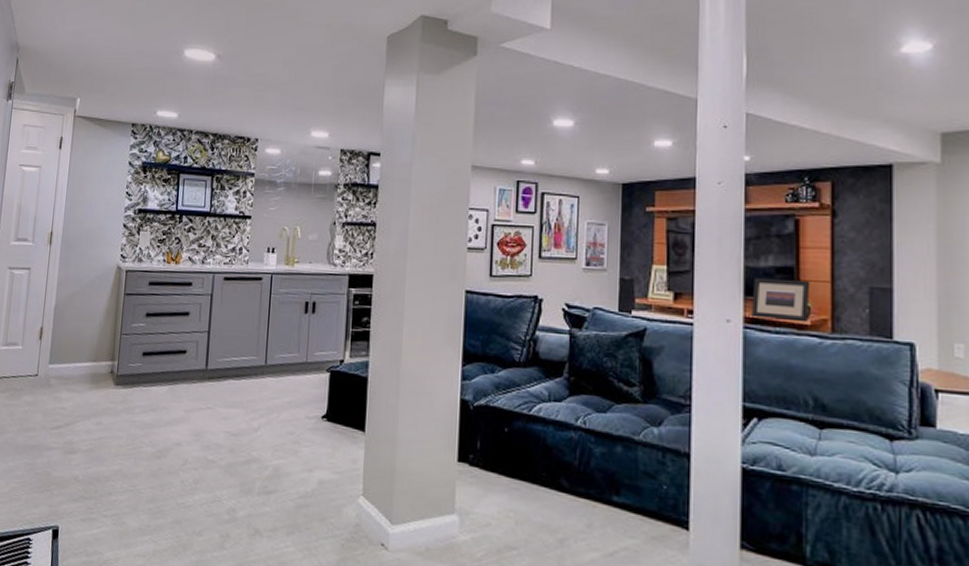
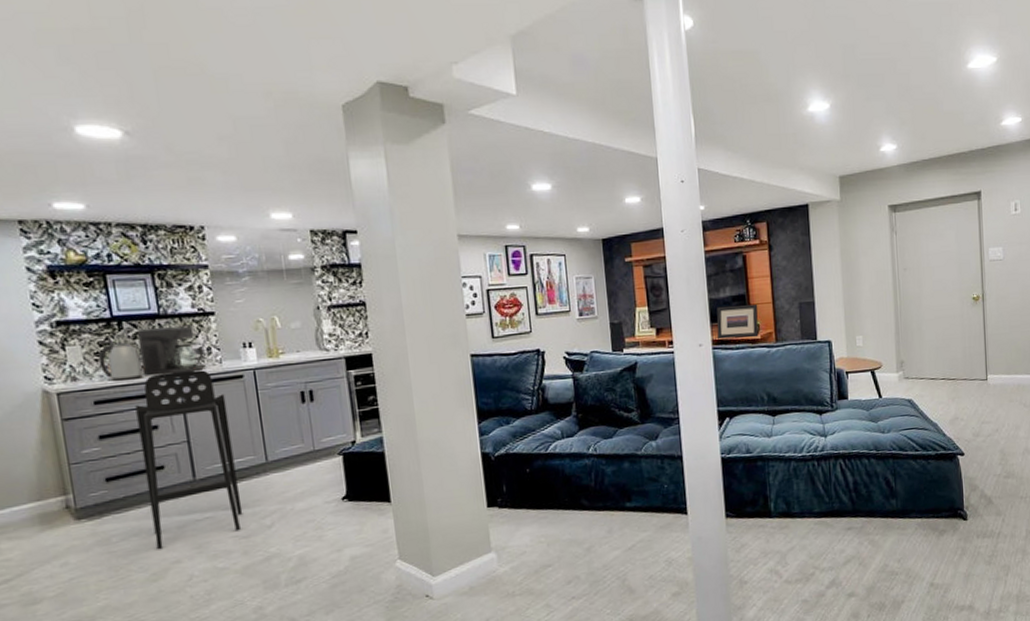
kettle: none [160,233,189,269] -> present [99,342,143,382]
bar stool: none [166,265,245,429] -> present [135,370,243,550]
coffee maker: none [188,223,236,269] -> present [138,326,206,375]

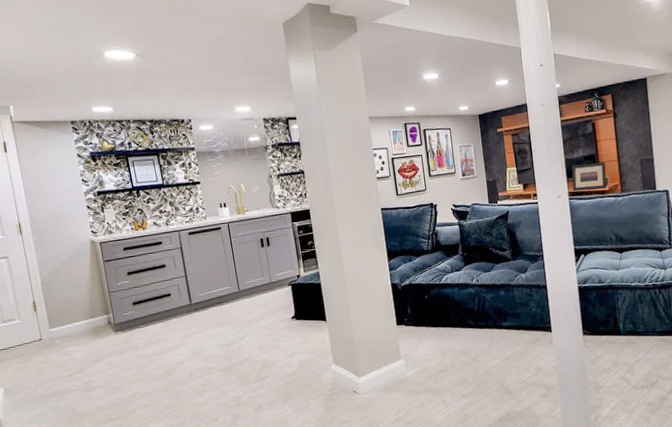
kettle: present [99,342,143,382] -> none [125,205,155,234]
bar stool: present [135,370,243,550] -> none [150,224,224,354]
coffee maker: present [138,326,206,375] -> none [150,192,196,229]

